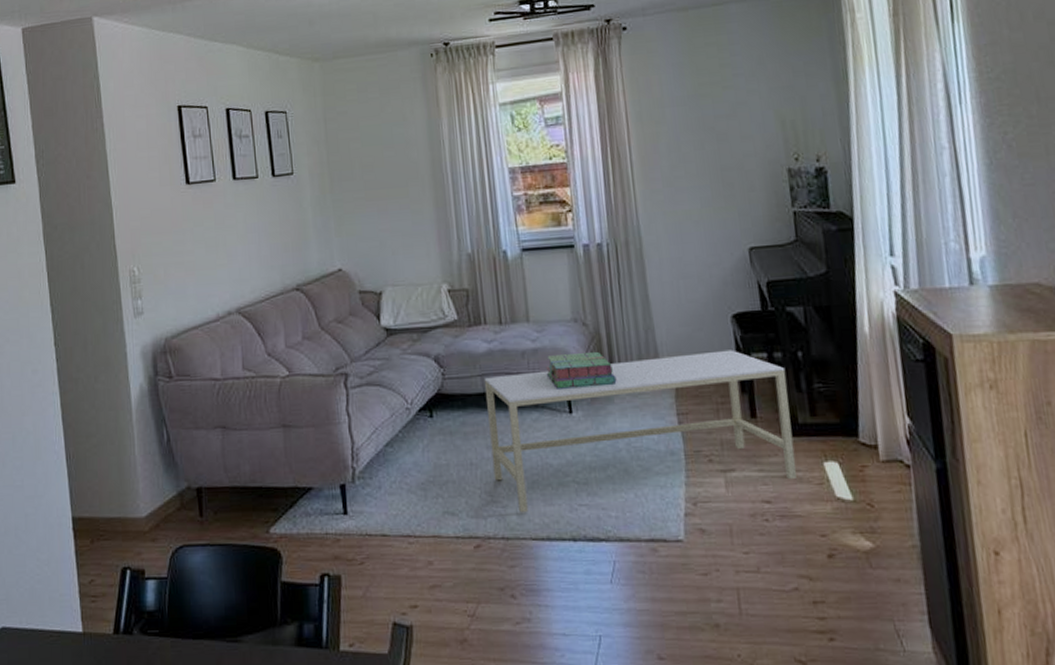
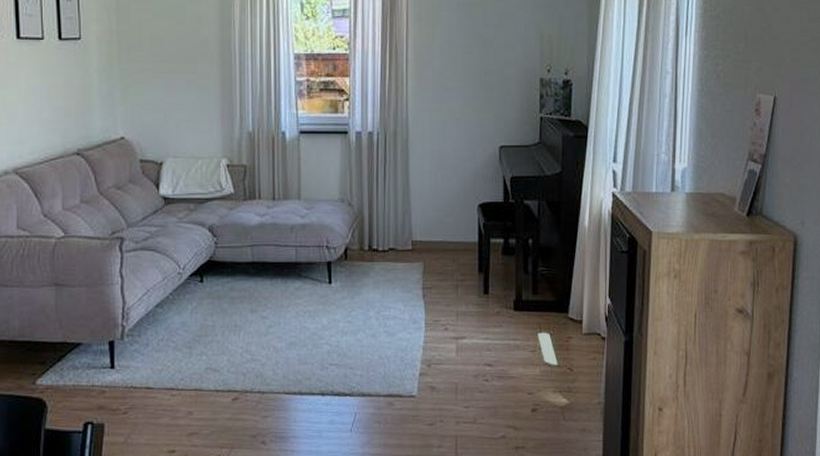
coffee table: present [484,350,796,513] -> none [254,234,517,371]
stack of books: present [545,351,617,389] -> none [311,229,374,262]

